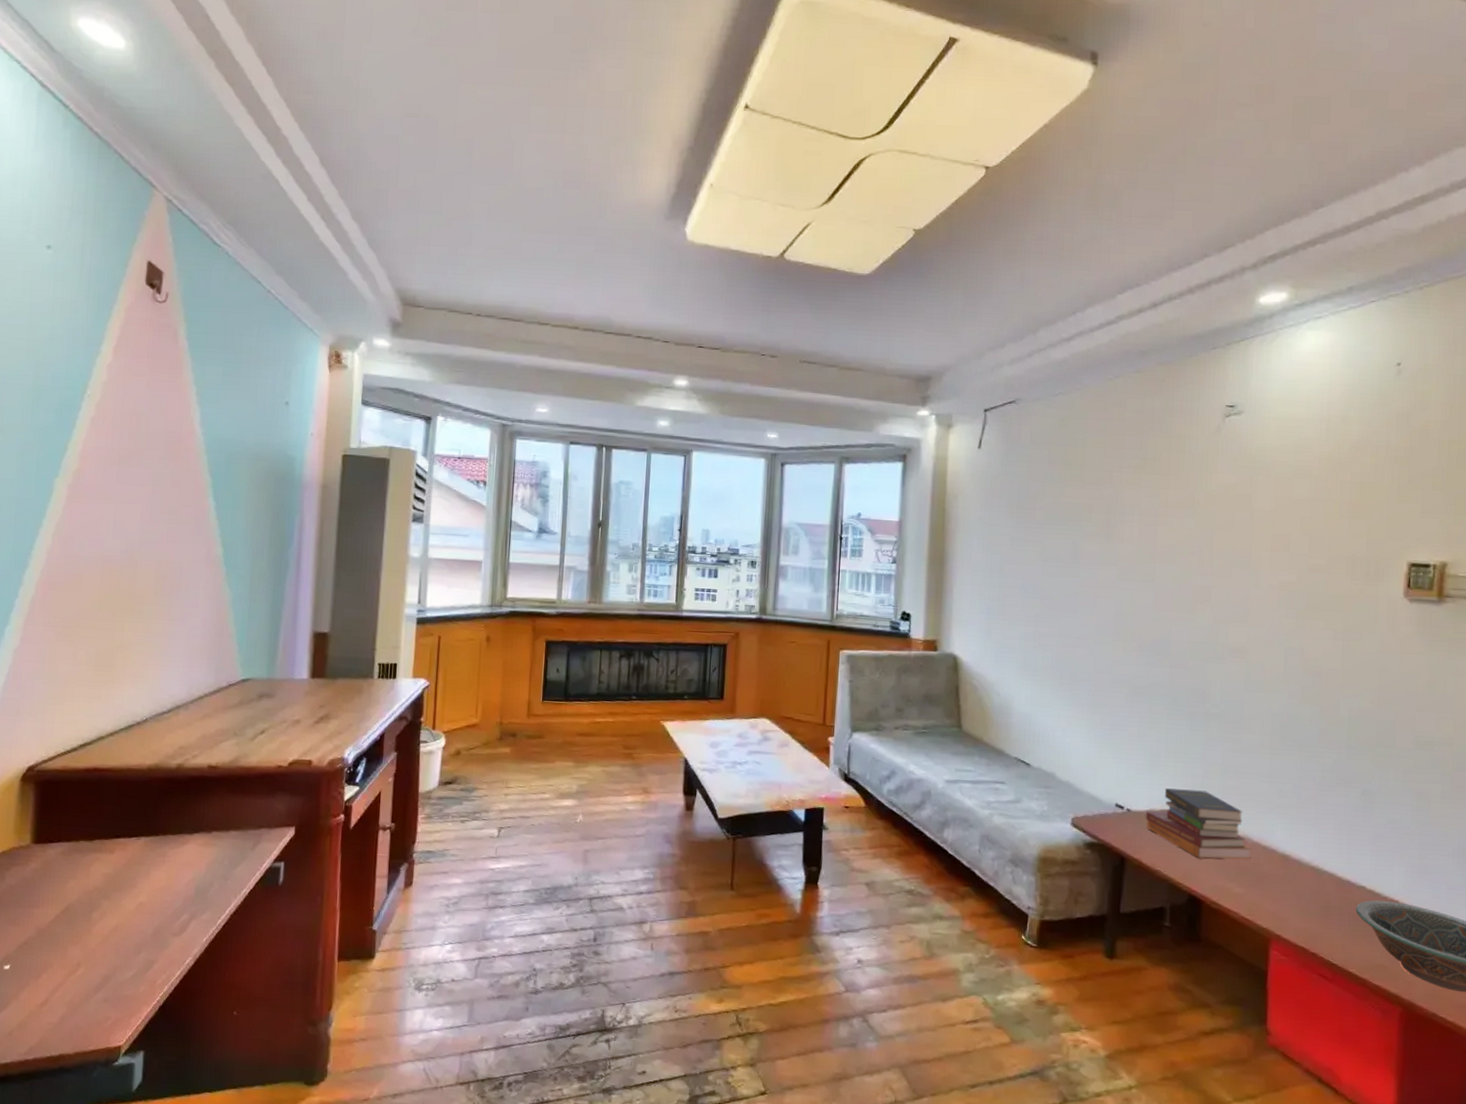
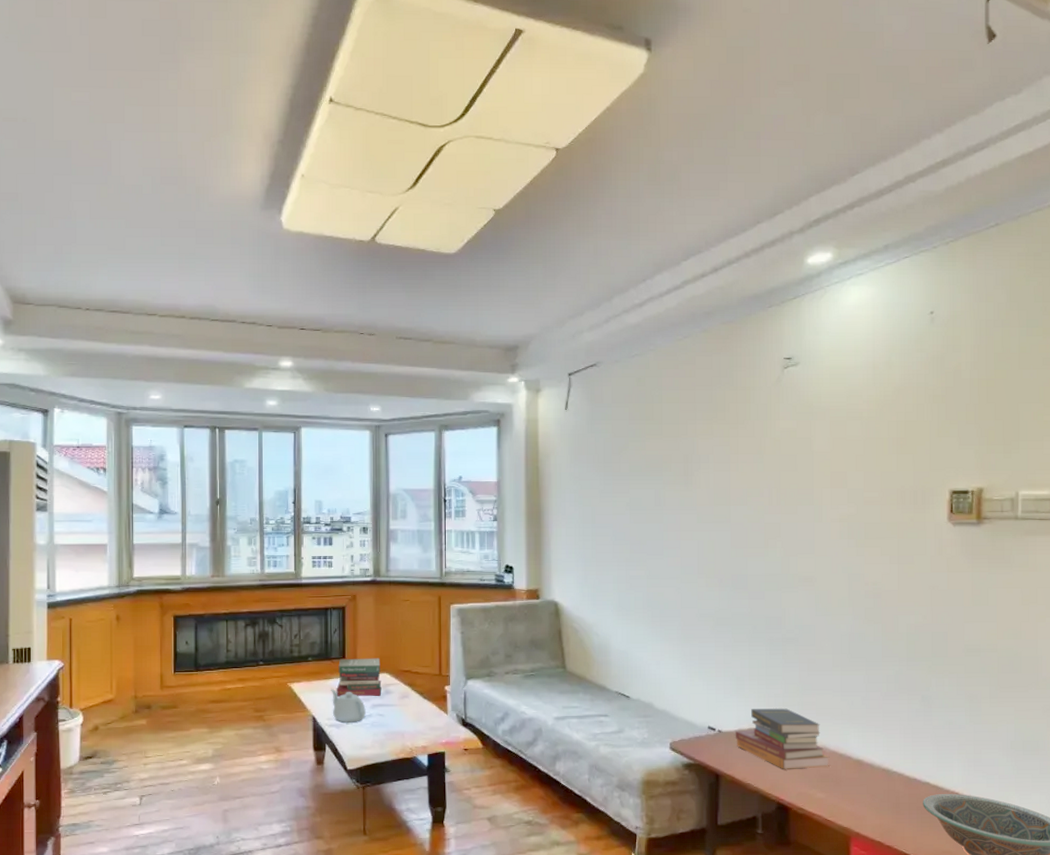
teapot: none [706,731,742,768] -> present [331,689,366,723]
books: none [711,699,761,742] -> present [336,658,382,696]

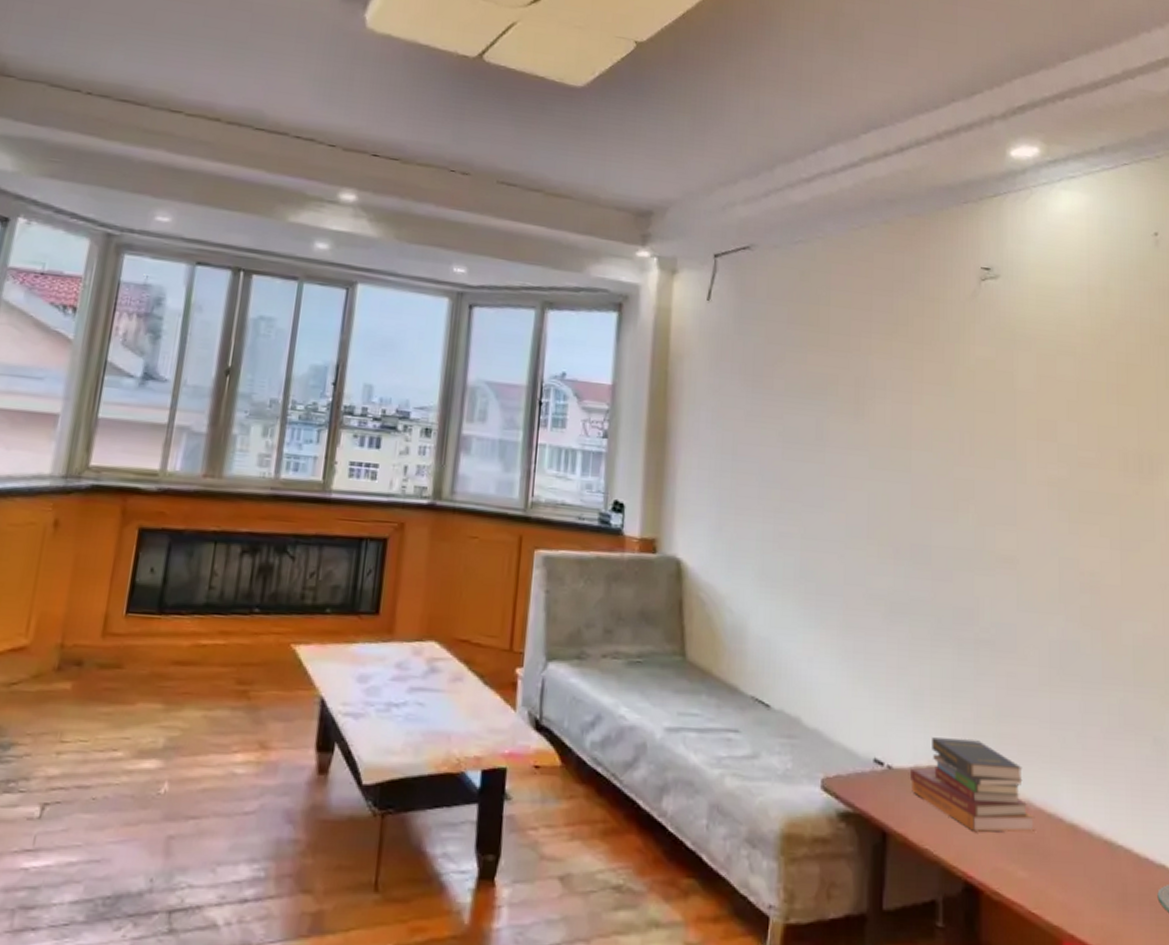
teapot: present [331,689,366,723] -> none [351,658,400,712]
books: present [336,658,382,696] -> none [359,613,429,675]

